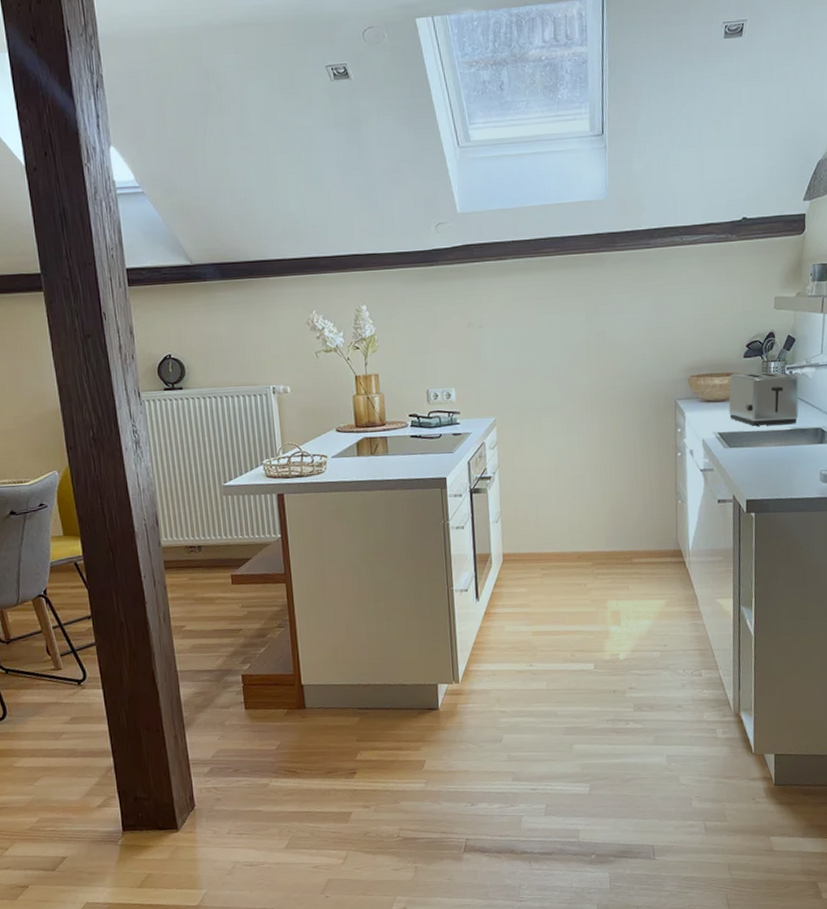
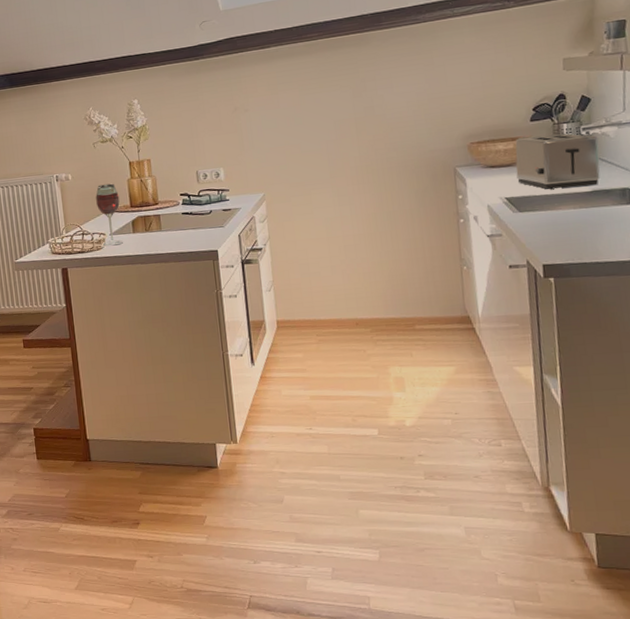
wineglass: none [317,399,346,470] -> present [95,183,123,246]

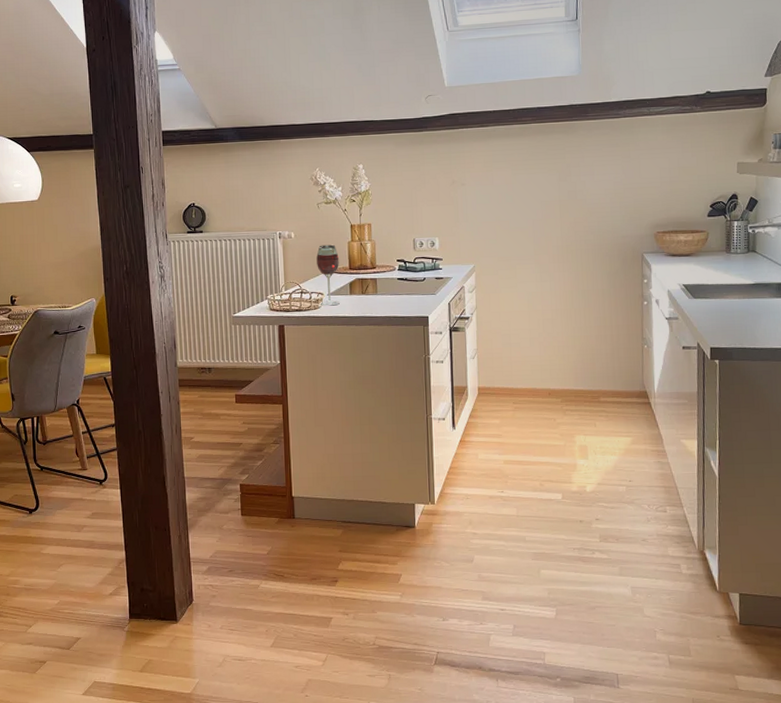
toaster: present [515,133,601,189] -> none [693,230,763,279]

